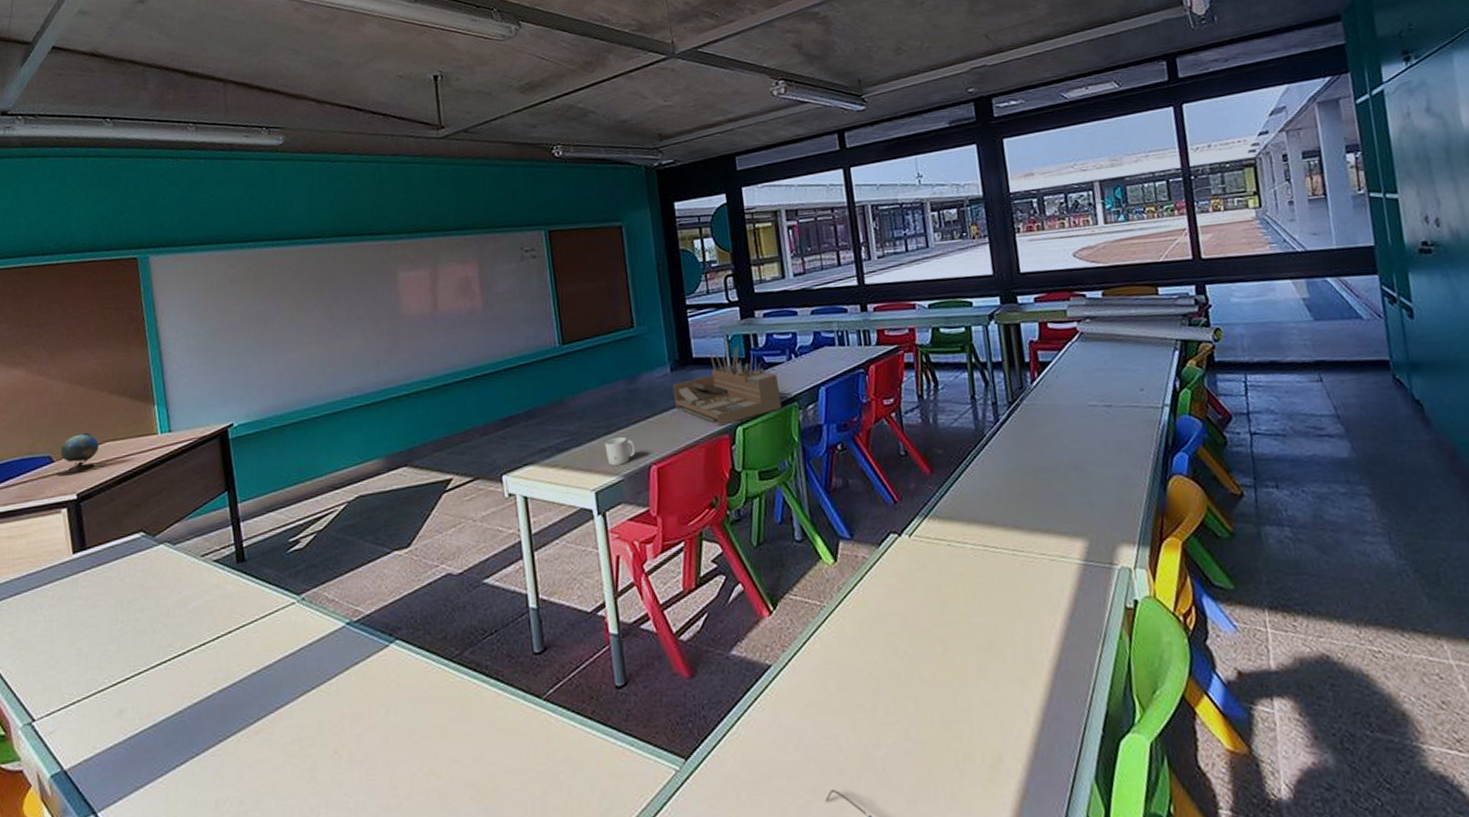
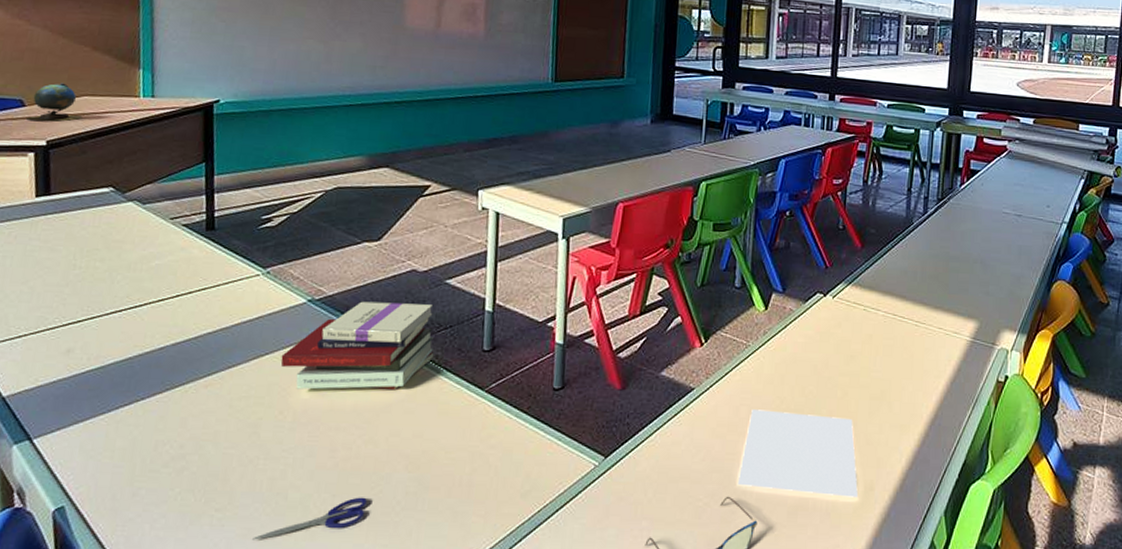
books: none [328,610,483,724] -> present [280,301,434,391]
mug: present [604,437,636,466] -> none [578,173,607,198]
desk organizer: present [672,343,782,426] -> none [649,106,746,179]
paper sheet: none [840,677,985,775] -> present [738,409,858,498]

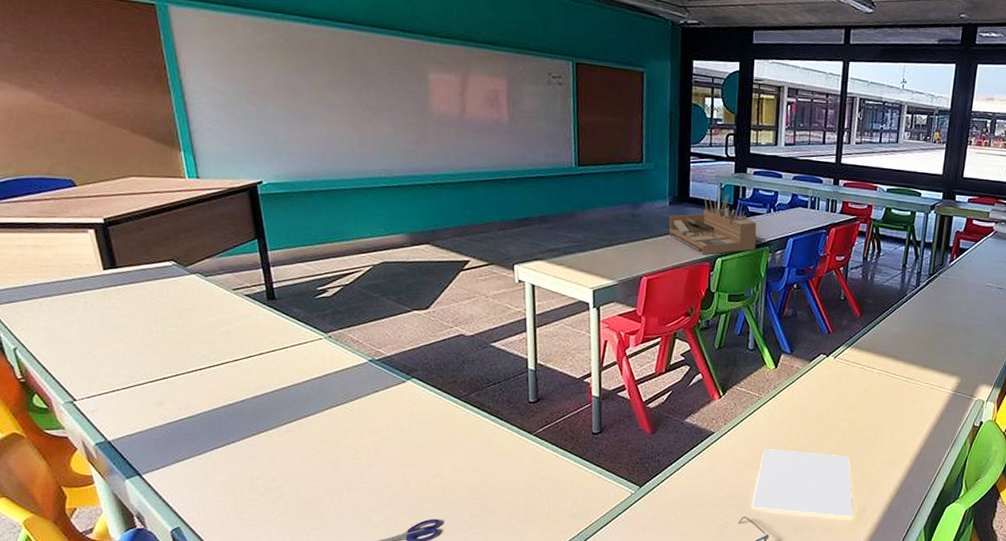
globe: present [26,83,83,122] -> none [80,164,134,201]
books: present [280,301,434,391] -> none [351,361,486,435]
desk organizer: none [649,106,746,179] -> present [669,190,757,255]

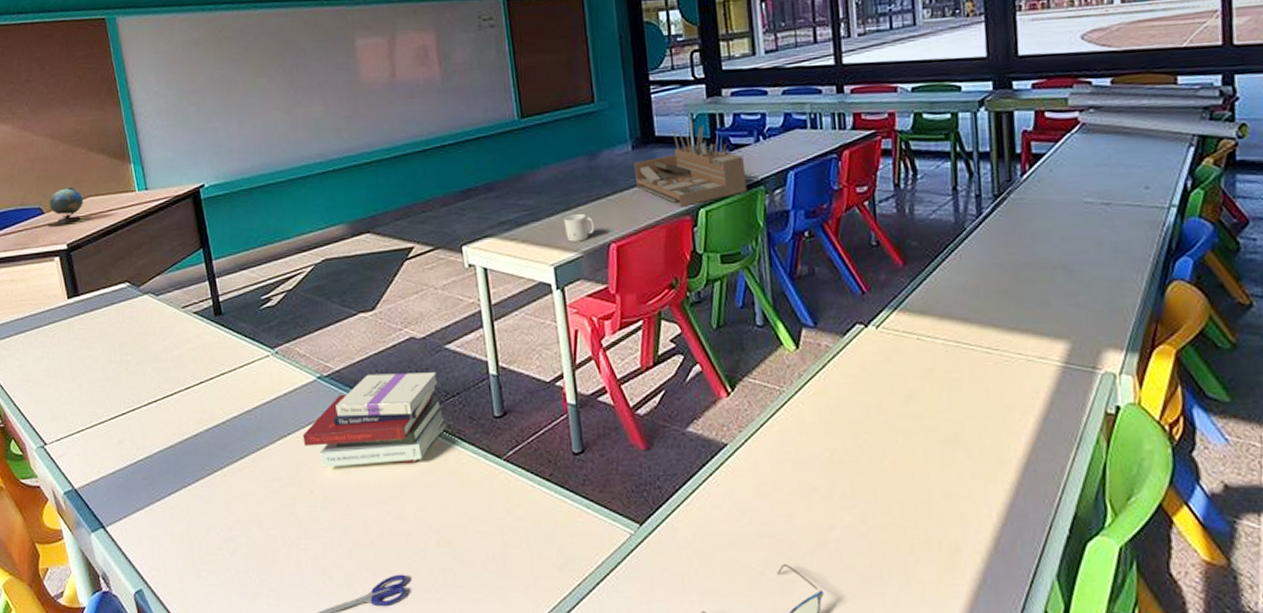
globe: none [80,164,134,201] -> present [47,186,92,227]
books: none [351,361,486,435] -> present [302,372,446,468]
mug: none [605,250,631,273] -> present [563,214,595,242]
paper sheet: present [753,449,853,517] -> none [793,464,941,561]

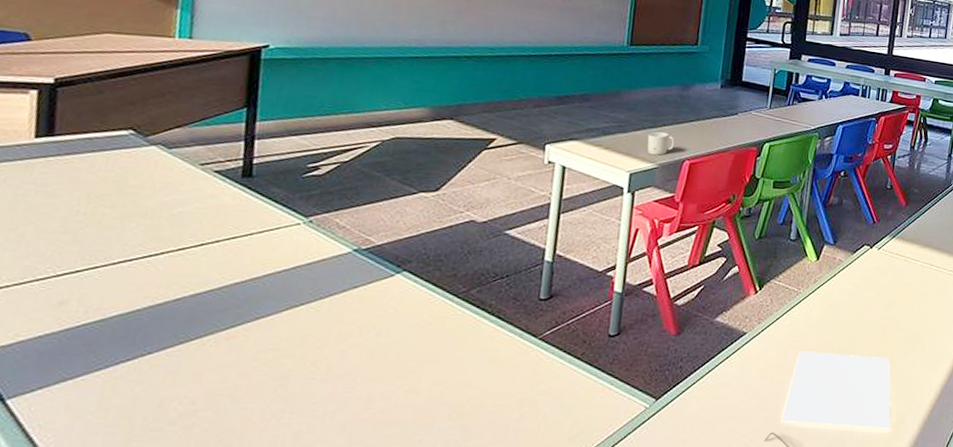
globe: present [47,186,92,227] -> none [31,18,103,59]
books: present [302,372,446,468] -> none [317,251,490,340]
desk organizer: present [633,122,747,207] -> none [718,75,807,140]
paper sheet: none [793,464,941,561] -> present [782,351,891,429]

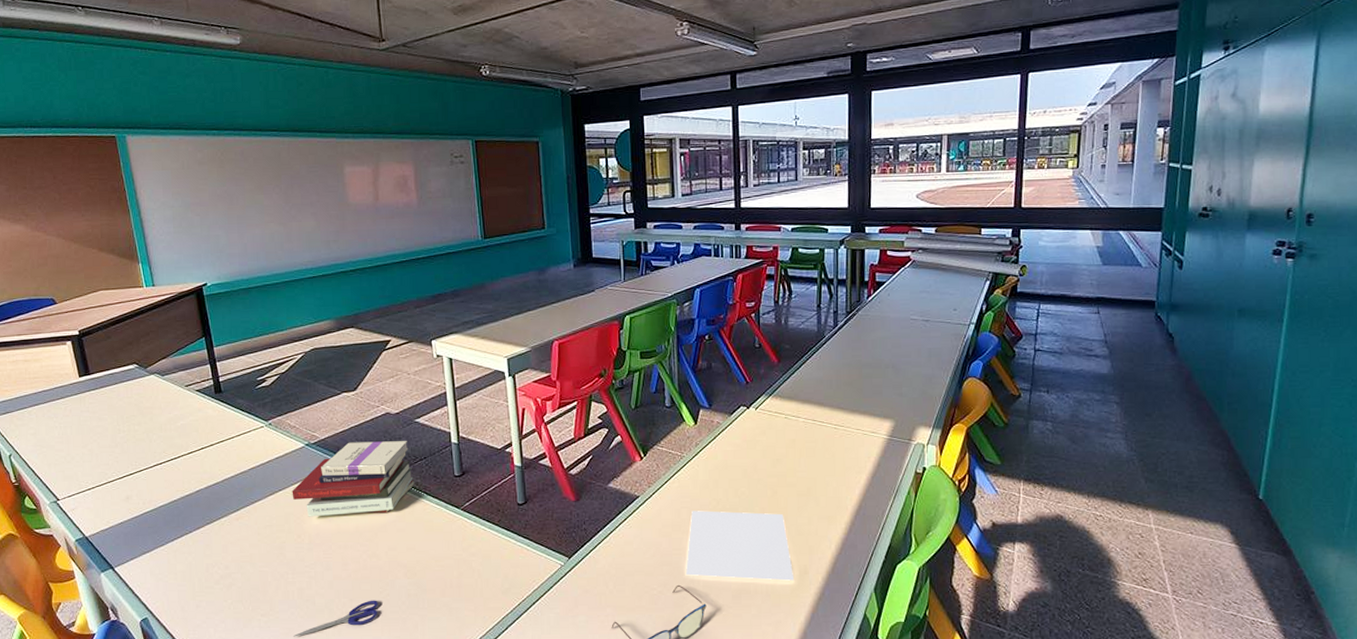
books: none [317,251,490,340] -> present [292,441,415,517]
mug: present [647,132,675,156] -> none [516,317,542,339]

